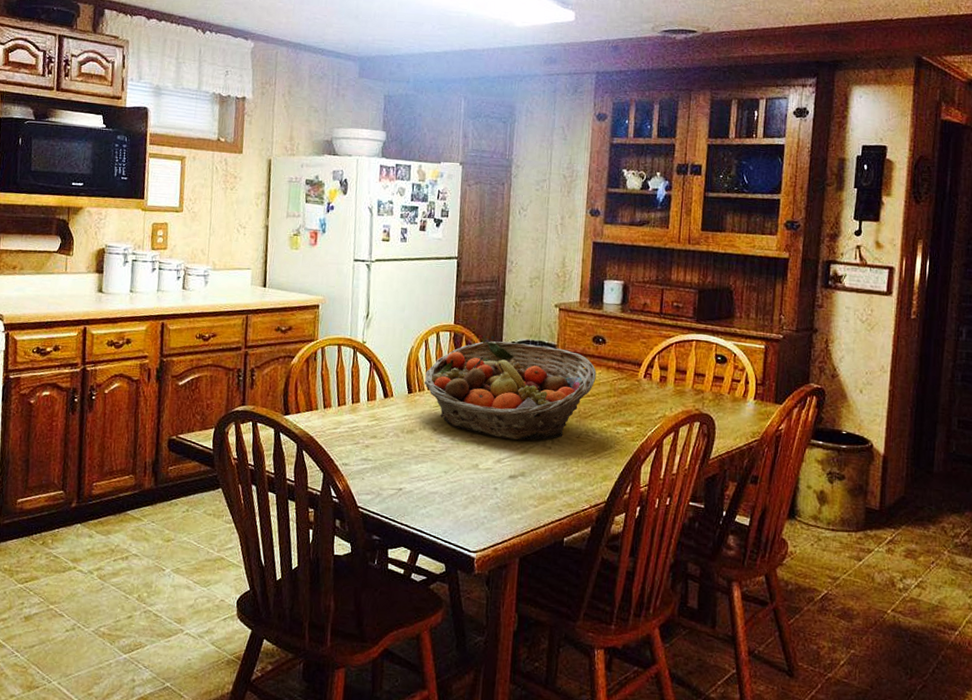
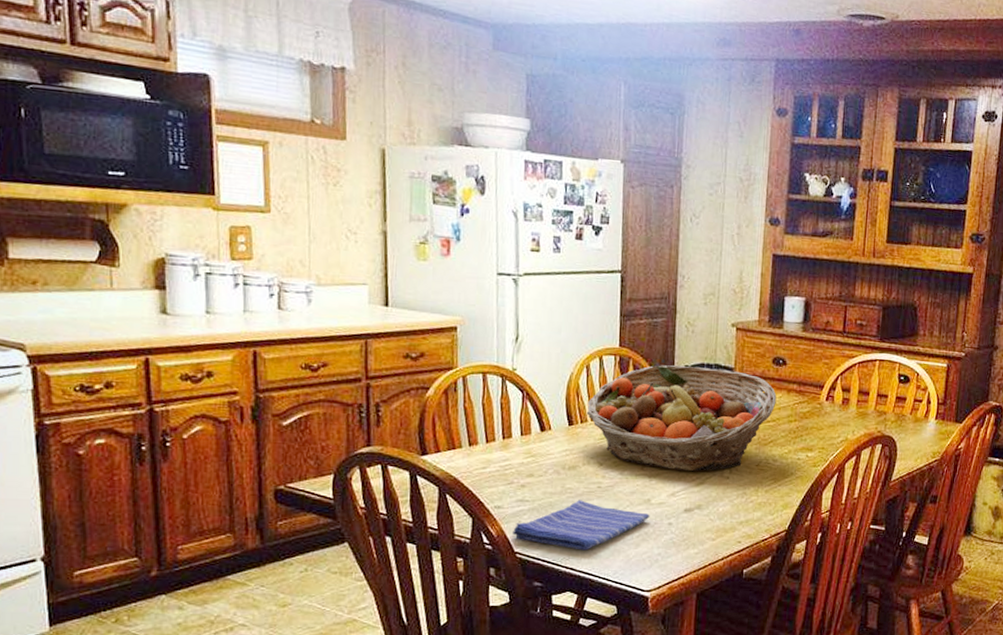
dish towel: none [356,461,478,509] -> present [513,500,650,551]

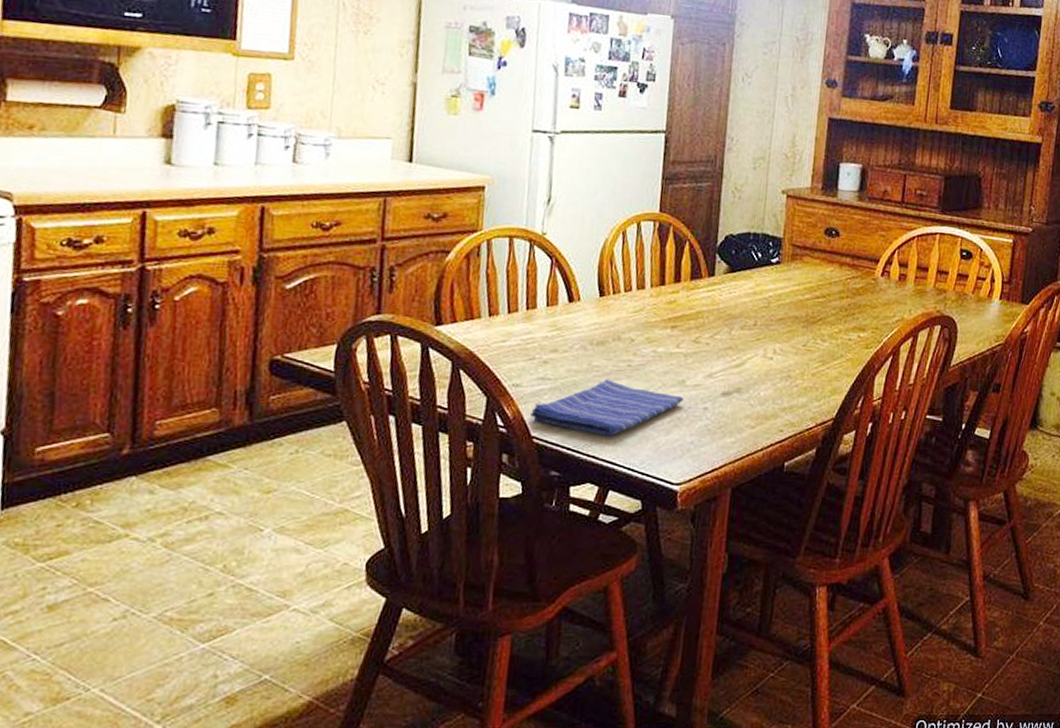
fruit basket: present [586,365,777,472] -> none [619,232,828,351]

